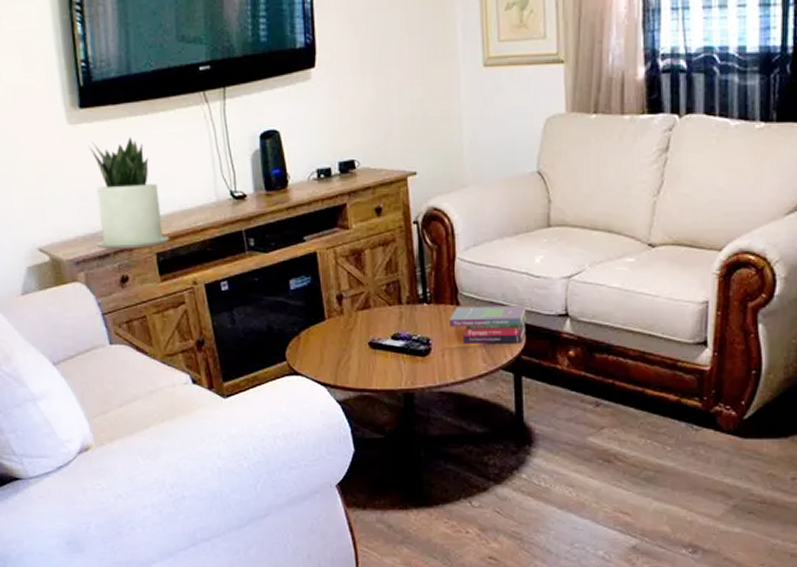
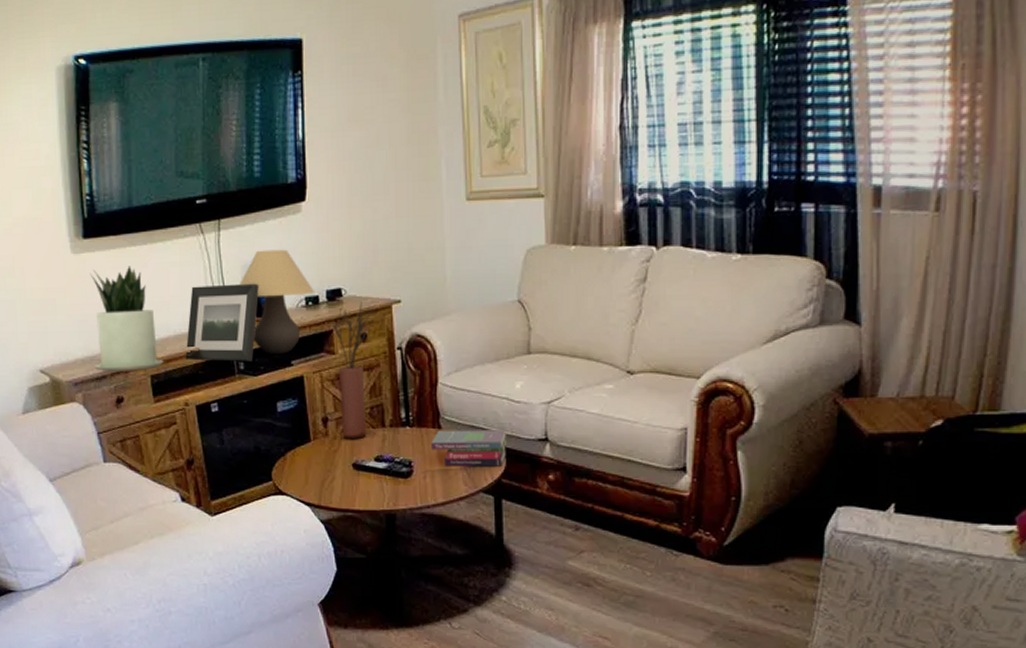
picture frame: none [192,155,268,238] -> present [185,283,259,362]
table lamp: none [247,119,327,231] -> present [239,249,315,355]
vase: none [346,174,389,316] -> present [333,302,374,439]

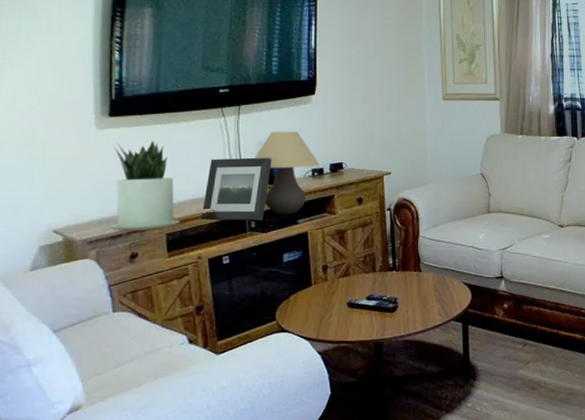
vase: present [333,302,374,439] -> none [334,173,369,282]
books: present [431,430,506,466] -> none [413,271,472,301]

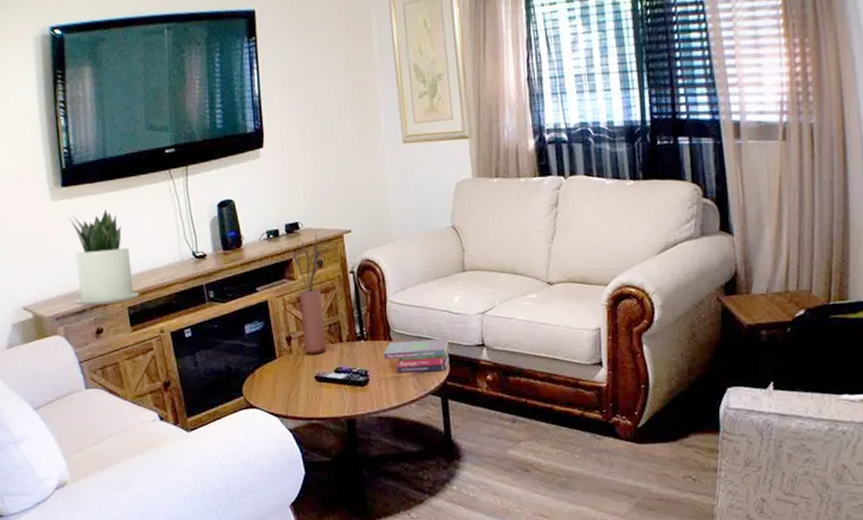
picture frame: present [201,157,272,221] -> none [159,220,225,292]
table lamp: present [255,131,321,216] -> none [207,190,275,284]
vase: none [334,173,369,282] -> present [292,233,328,354]
books: none [413,271,472,301] -> present [384,339,450,373]

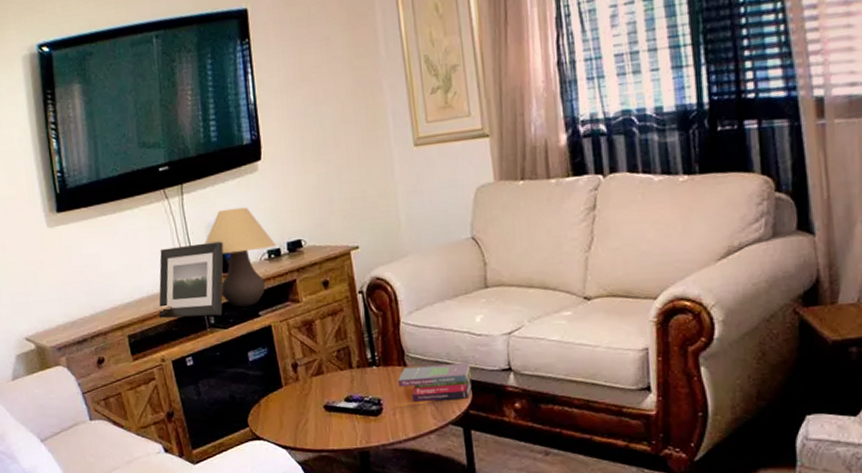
planter: present [69,209,140,306] -> none [65,234,140,335]
picture frame: none [159,220,225,292] -> present [158,241,224,319]
table lamp: none [207,190,275,284] -> present [204,207,277,308]
vase: present [292,233,328,354] -> none [295,251,335,382]

